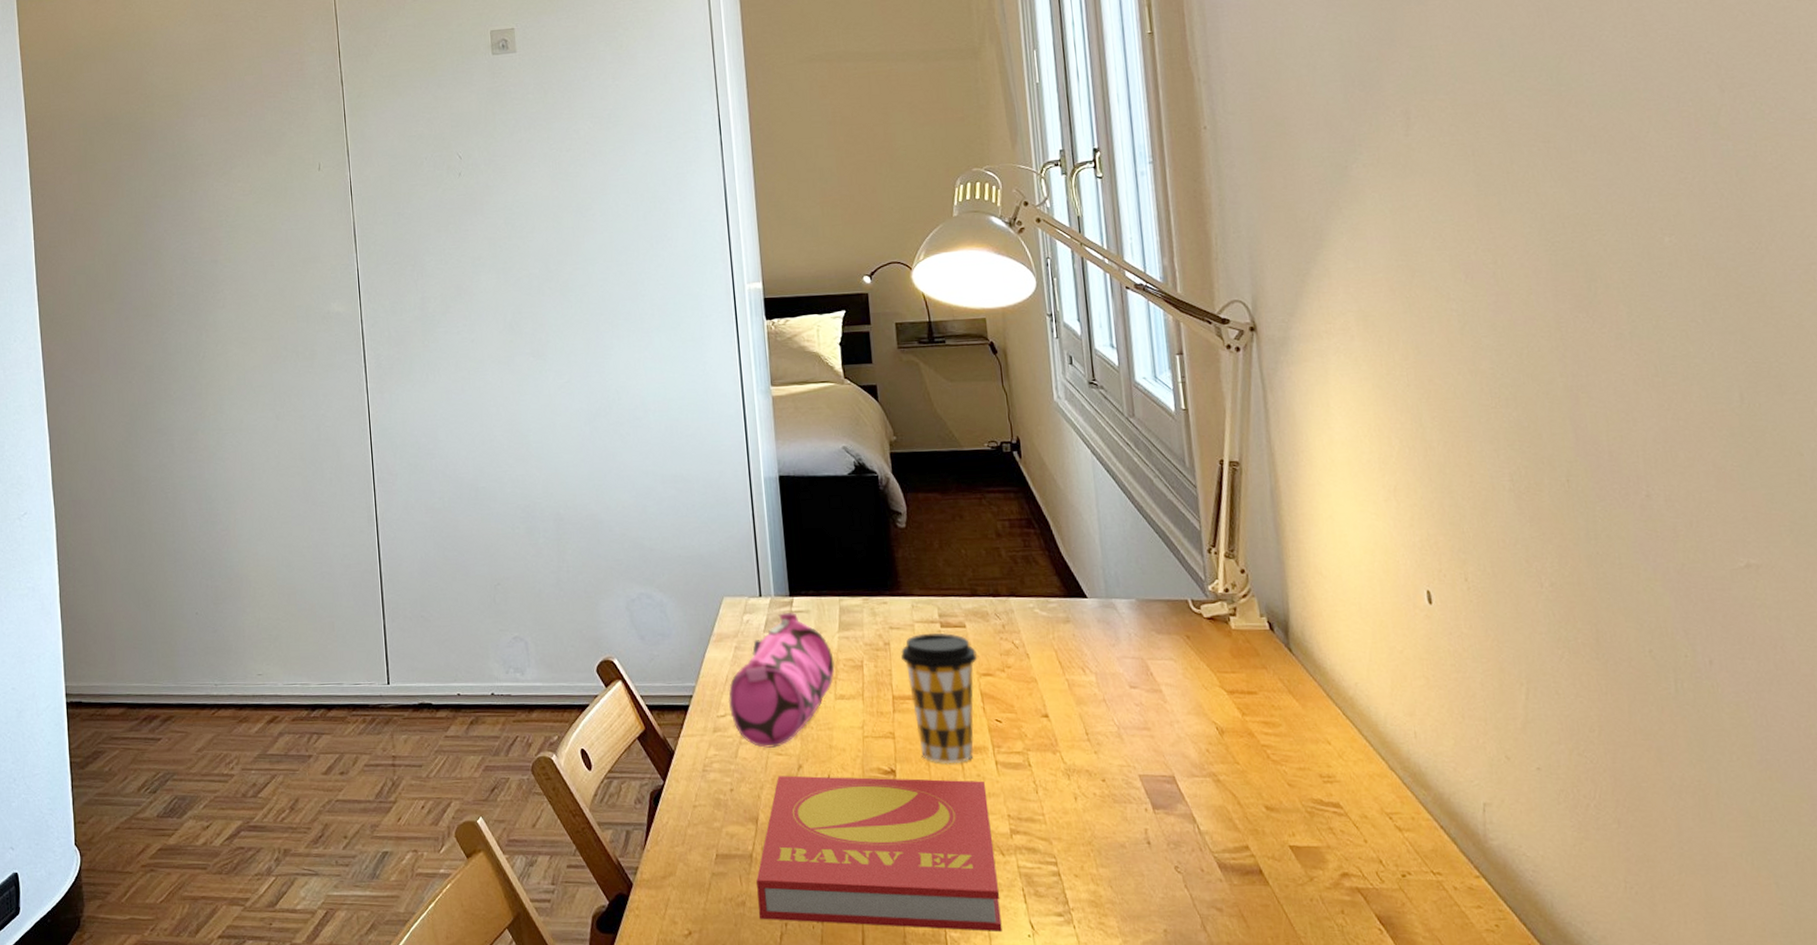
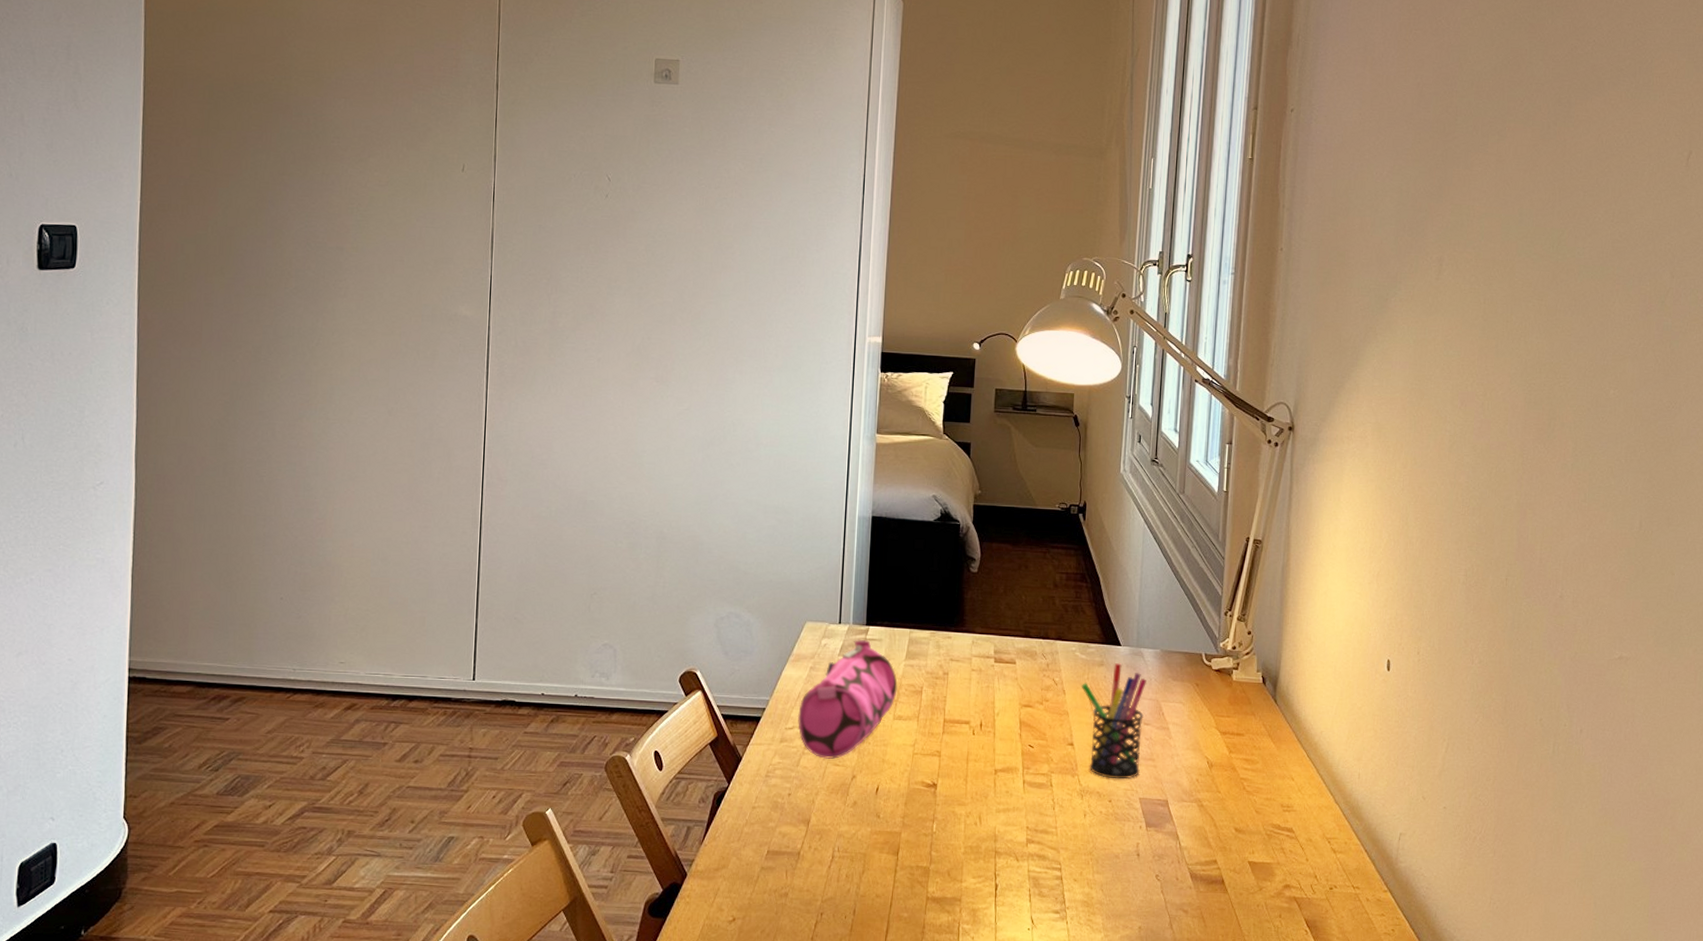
book: present [756,775,1002,932] -> none [799,784,1012,926]
coffee cup: present [900,632,978,764] -> none [956,666,1022,781]
pen holder: none [1046,617,1134,754] -> present [1081,662,1147,779]

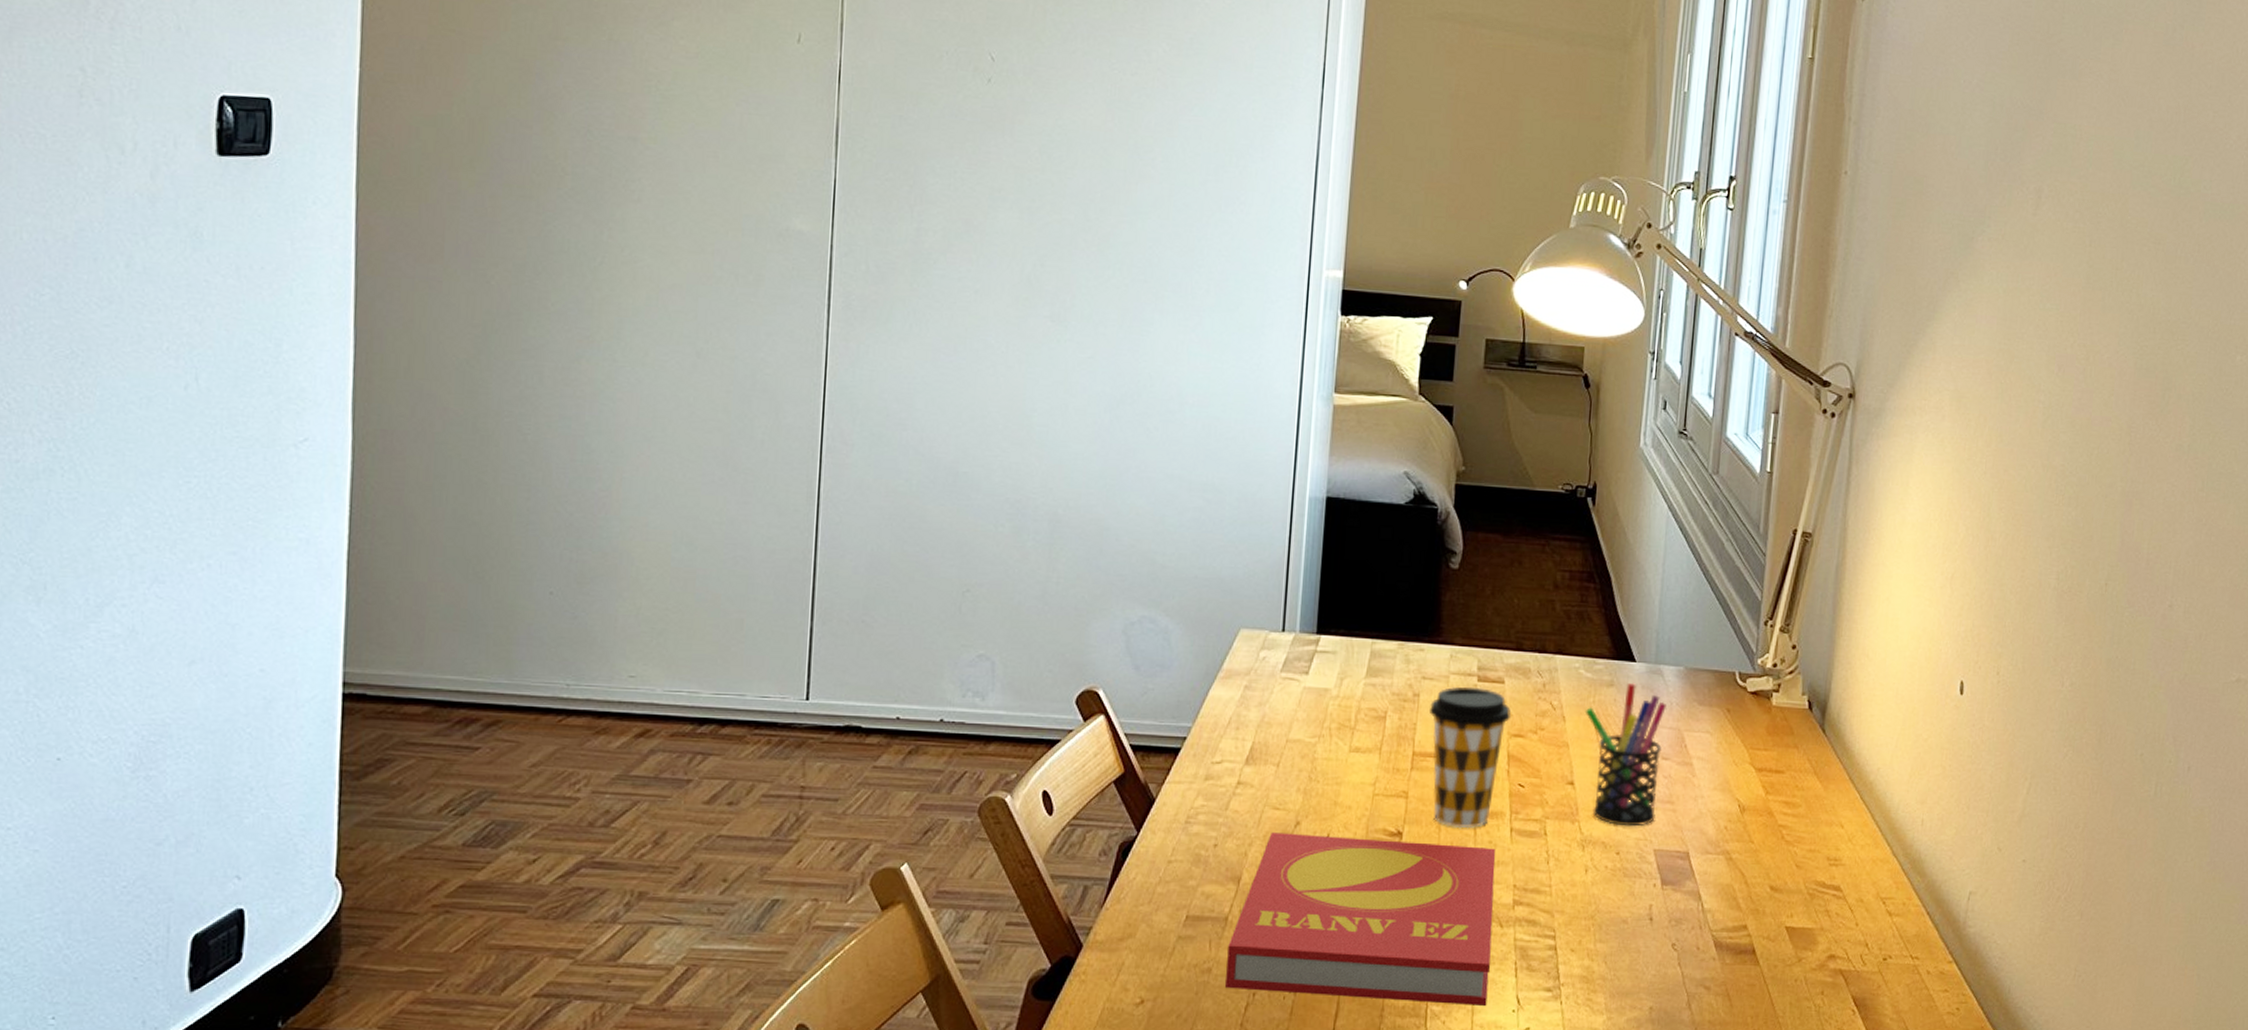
pencil case: present [797,639,898,759] -> none [1227,651,1355,801]
book: none [799,784,1012,926] -> present [1225,832,1496,1007]
coffee cup: none [956,666,1022,781] -> present [1428,686,1512,829]

